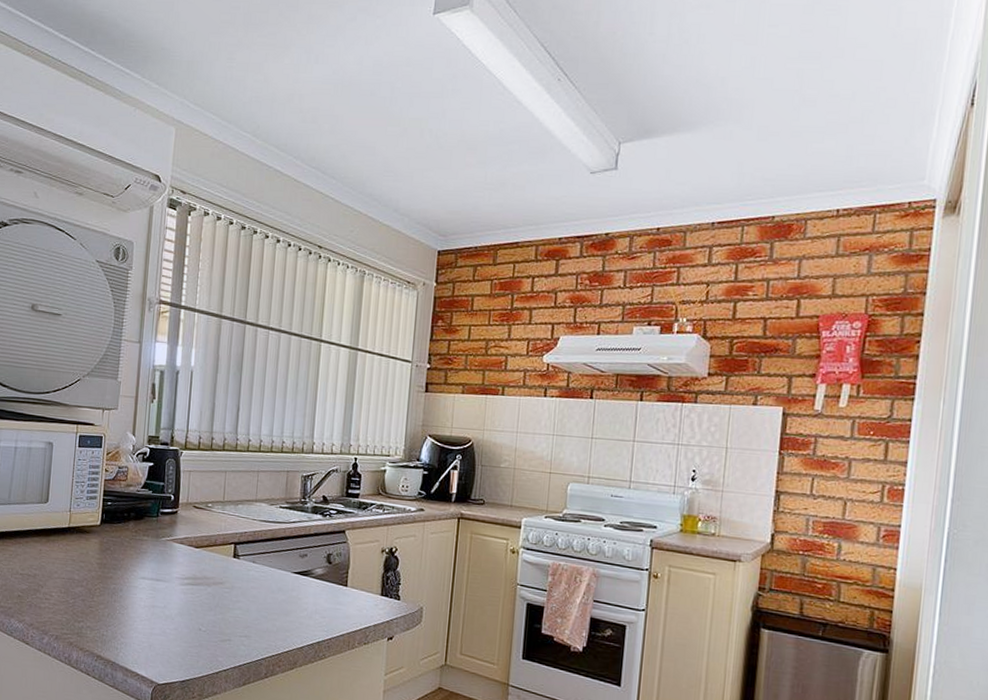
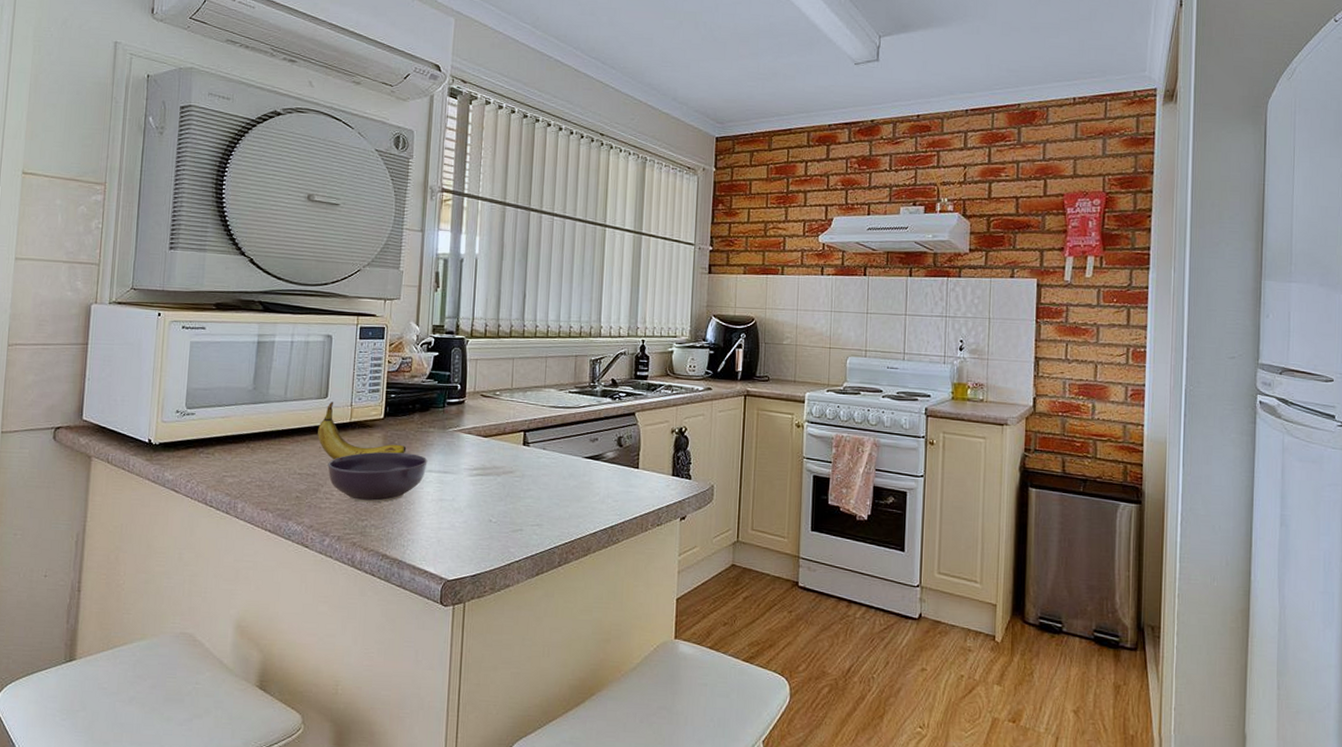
fruit: none [38,506,122,563] -> present [317,401,407,460]
bowl: none [47,557,141,606] -> present [327,452,428,503]

